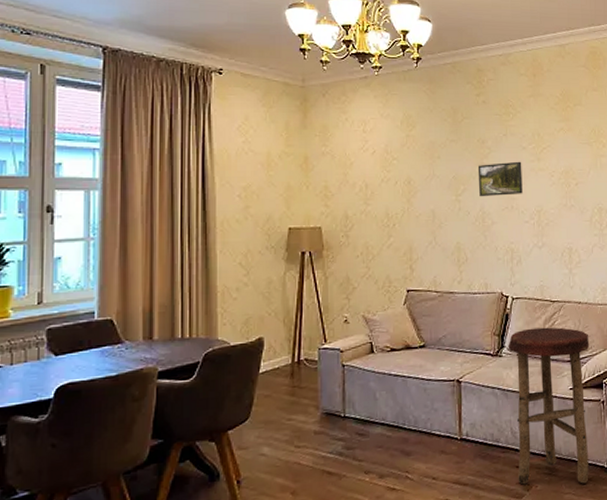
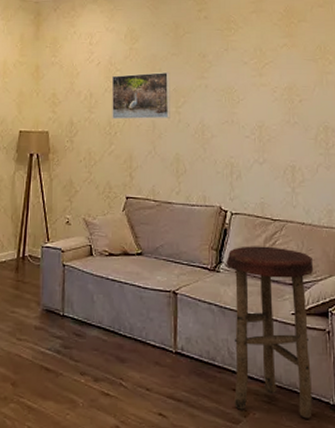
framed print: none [388,159,450,211] -> present [111,71,170,120]
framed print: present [477,161,523,197] -> none [198,76,244,110]

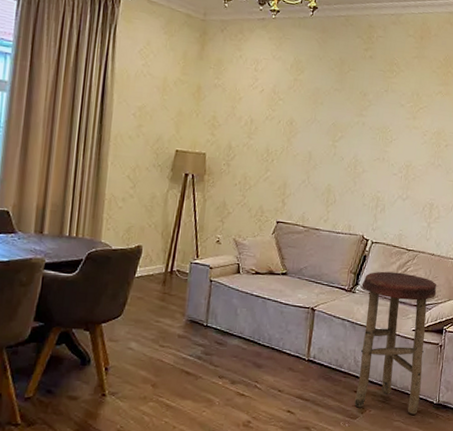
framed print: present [111,71,170,120] -> none [270,104,331,151]

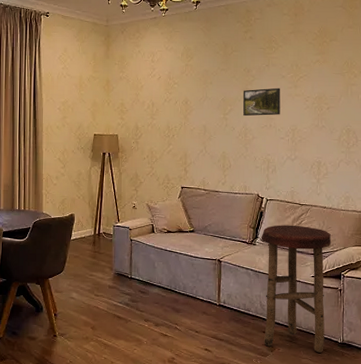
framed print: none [355,115,398,148] -> present [242,87,281,116]

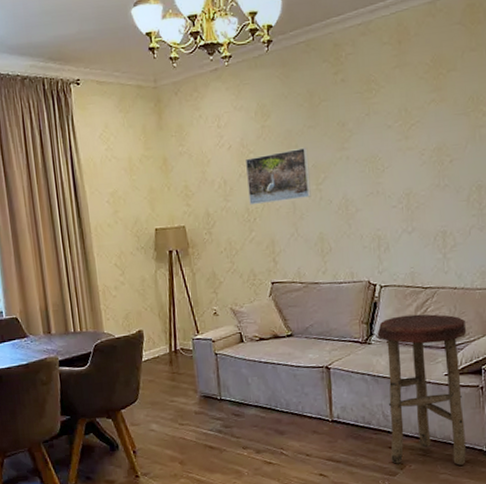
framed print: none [170,84,220,125] -> present [245,147,311,206]
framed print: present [242,87,281,116] -> none [338,142,389,184]

